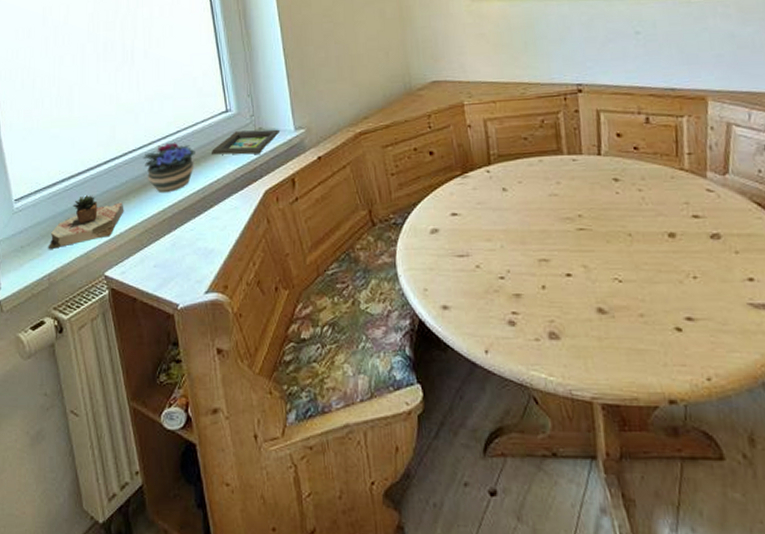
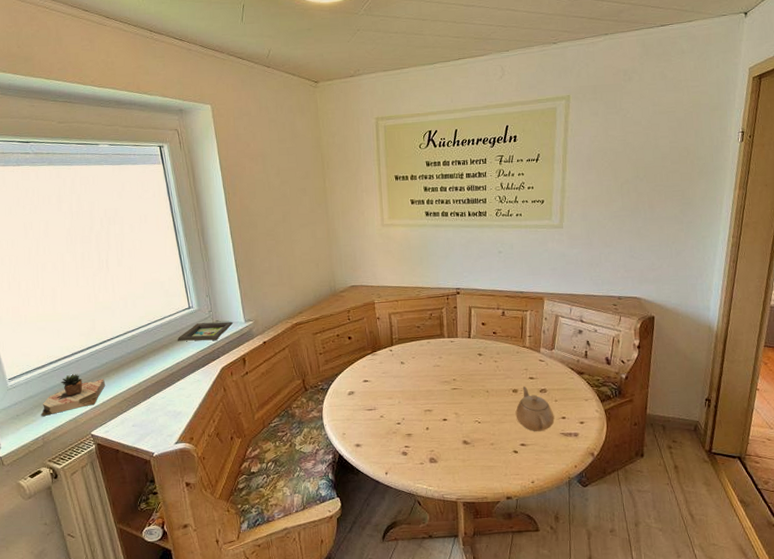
potted flower: present [142,142,195,192] -> none [119,332,164,370]
teapot: none [674,229,737,300] -> present [515,386,555,432]

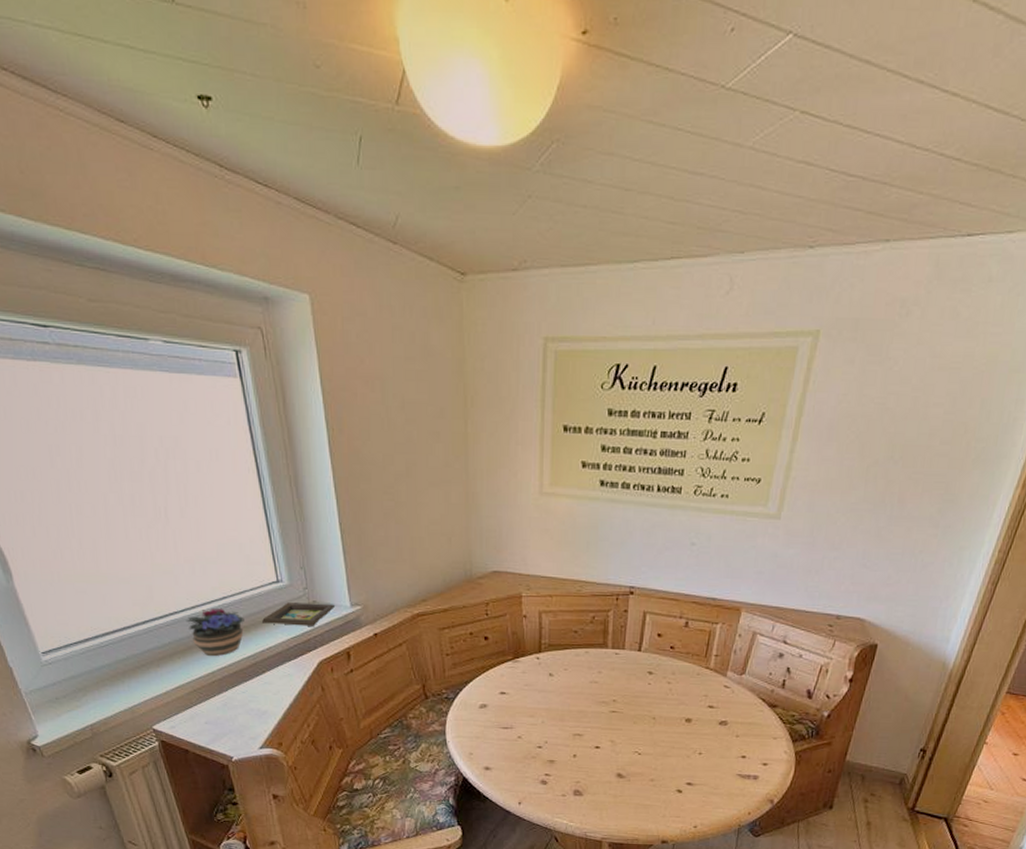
succulent plant: present [40,375,106,417] -> none [86,654,169,703]
potted flower: none [119,332,164,370] -> present [186,607,245,656]
teapot: present [515,386,555,432] -> none [685,716,733,771]

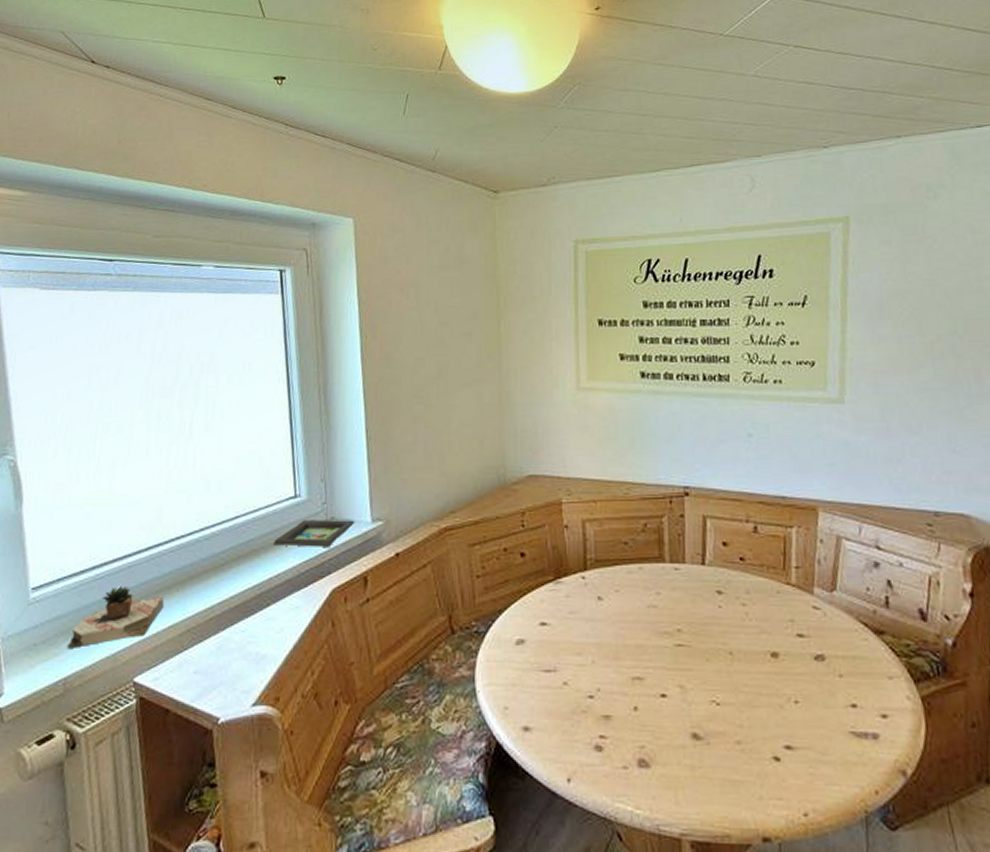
succulent plant: none [86,654,169,703] -> present [66,588,165,650]
potted flower: present [186,607,245,656] -> none [191,529,255,586]

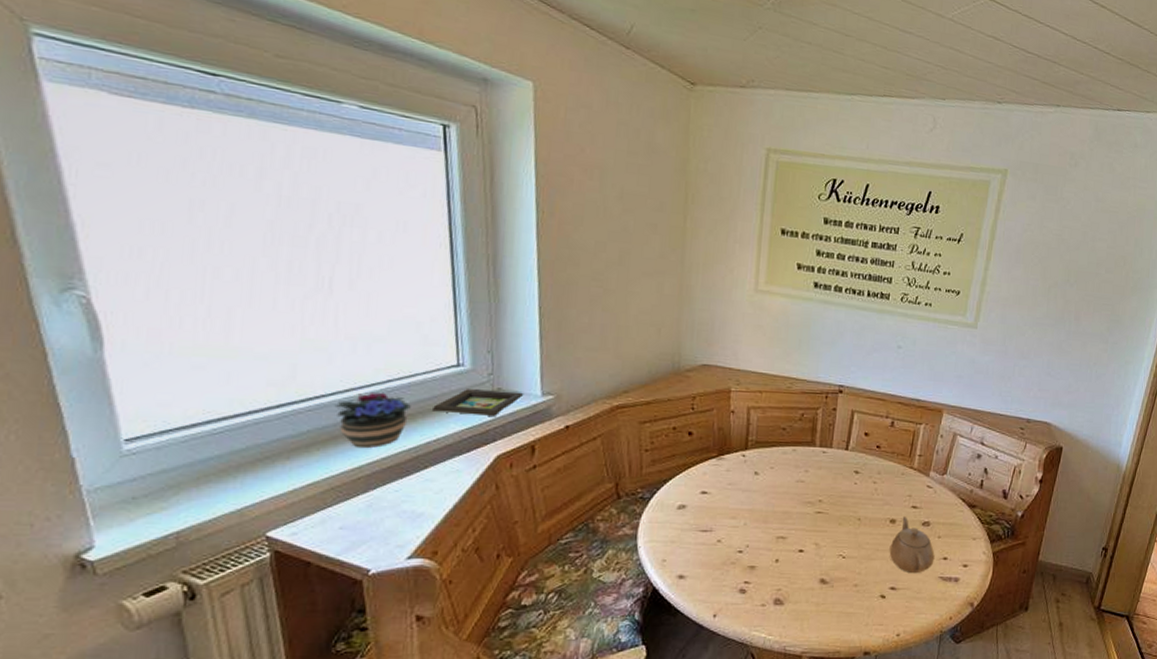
succulent plant: present [66,588,165,650] -> none [177,444,302,504]
potted flower: none [191,529,255,586] -> present [334,392,411,448]
teapot: none [775,649,839,727] -> present [889,517,935,574]

